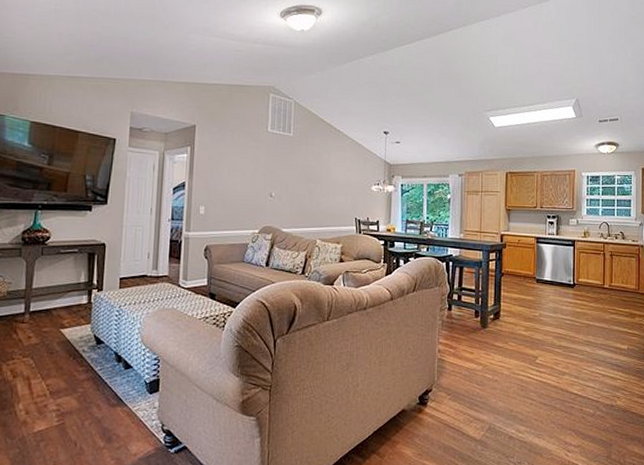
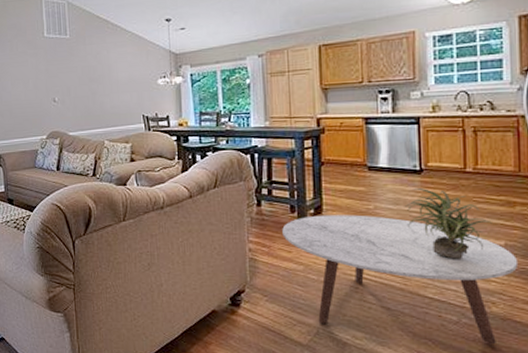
coffee table: none [467,320,636,433] -> present [282,215,519,345]
potted plant: none [561,299,620,360] -> present [404,187,492,259]

